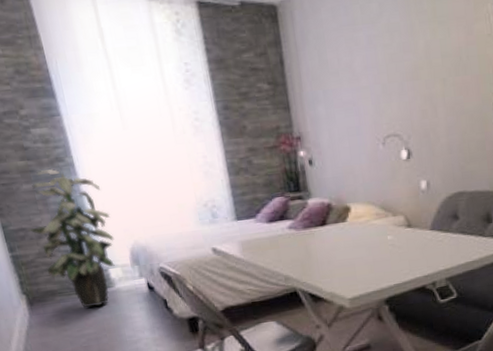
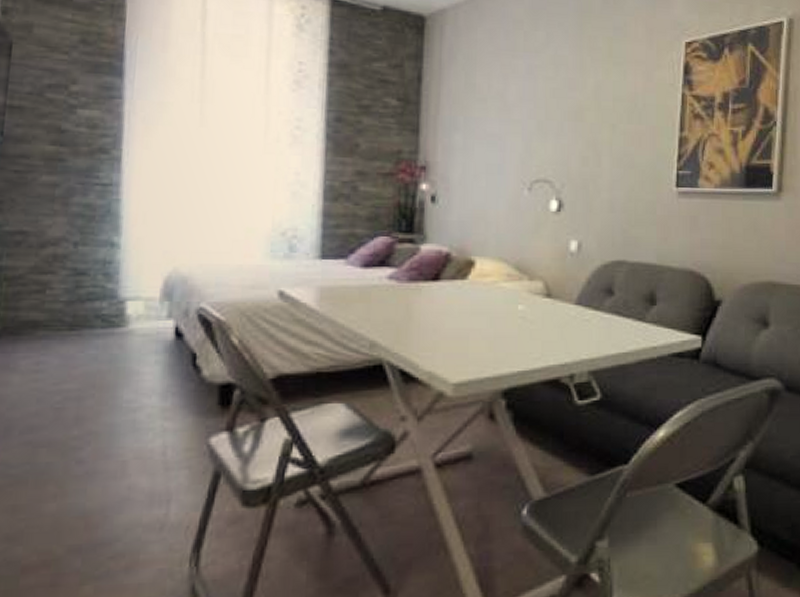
indoor plant: present [28,169,115,308] -> none [30,161,151,352]

